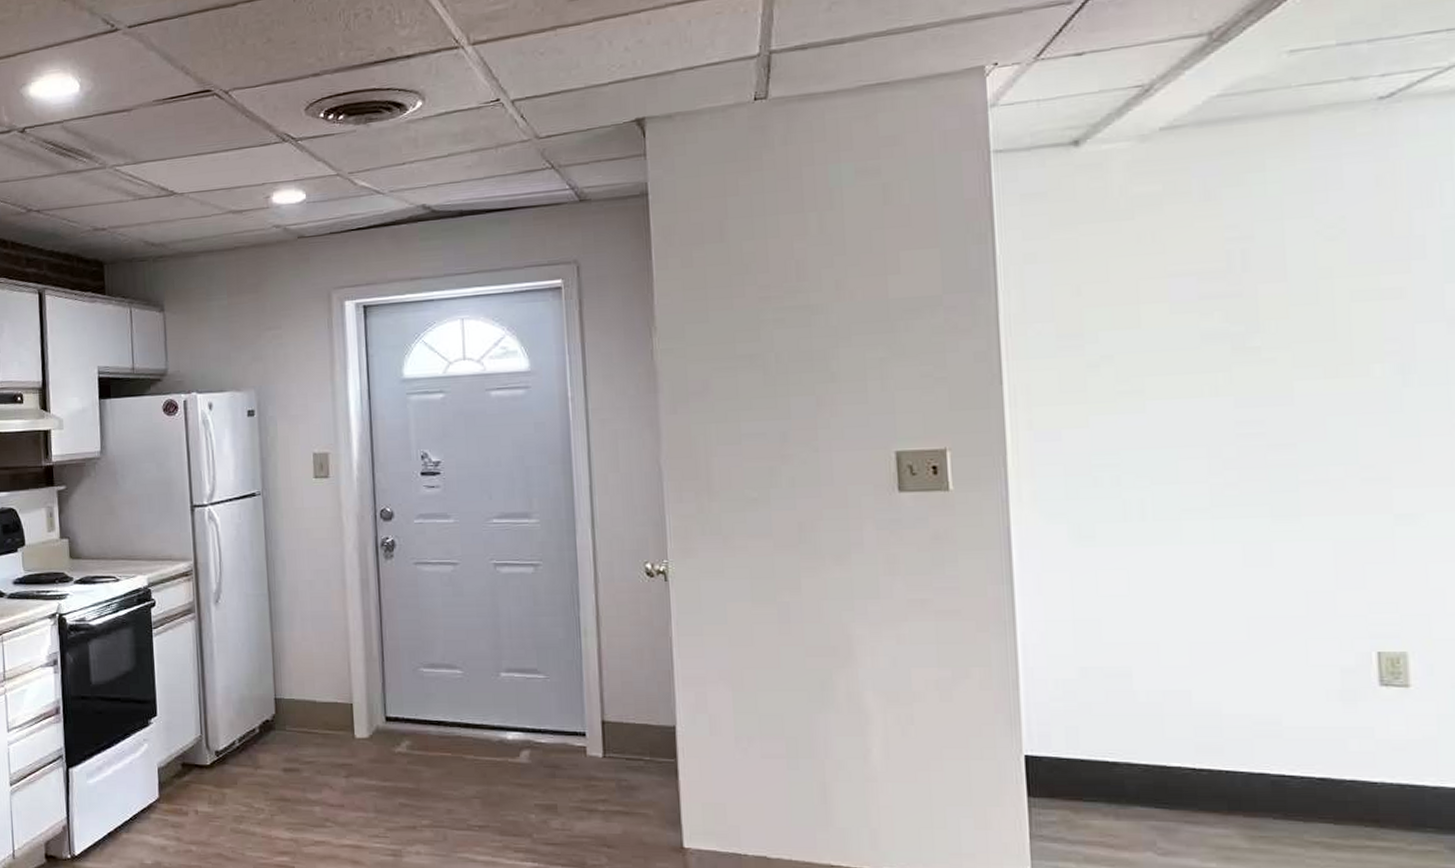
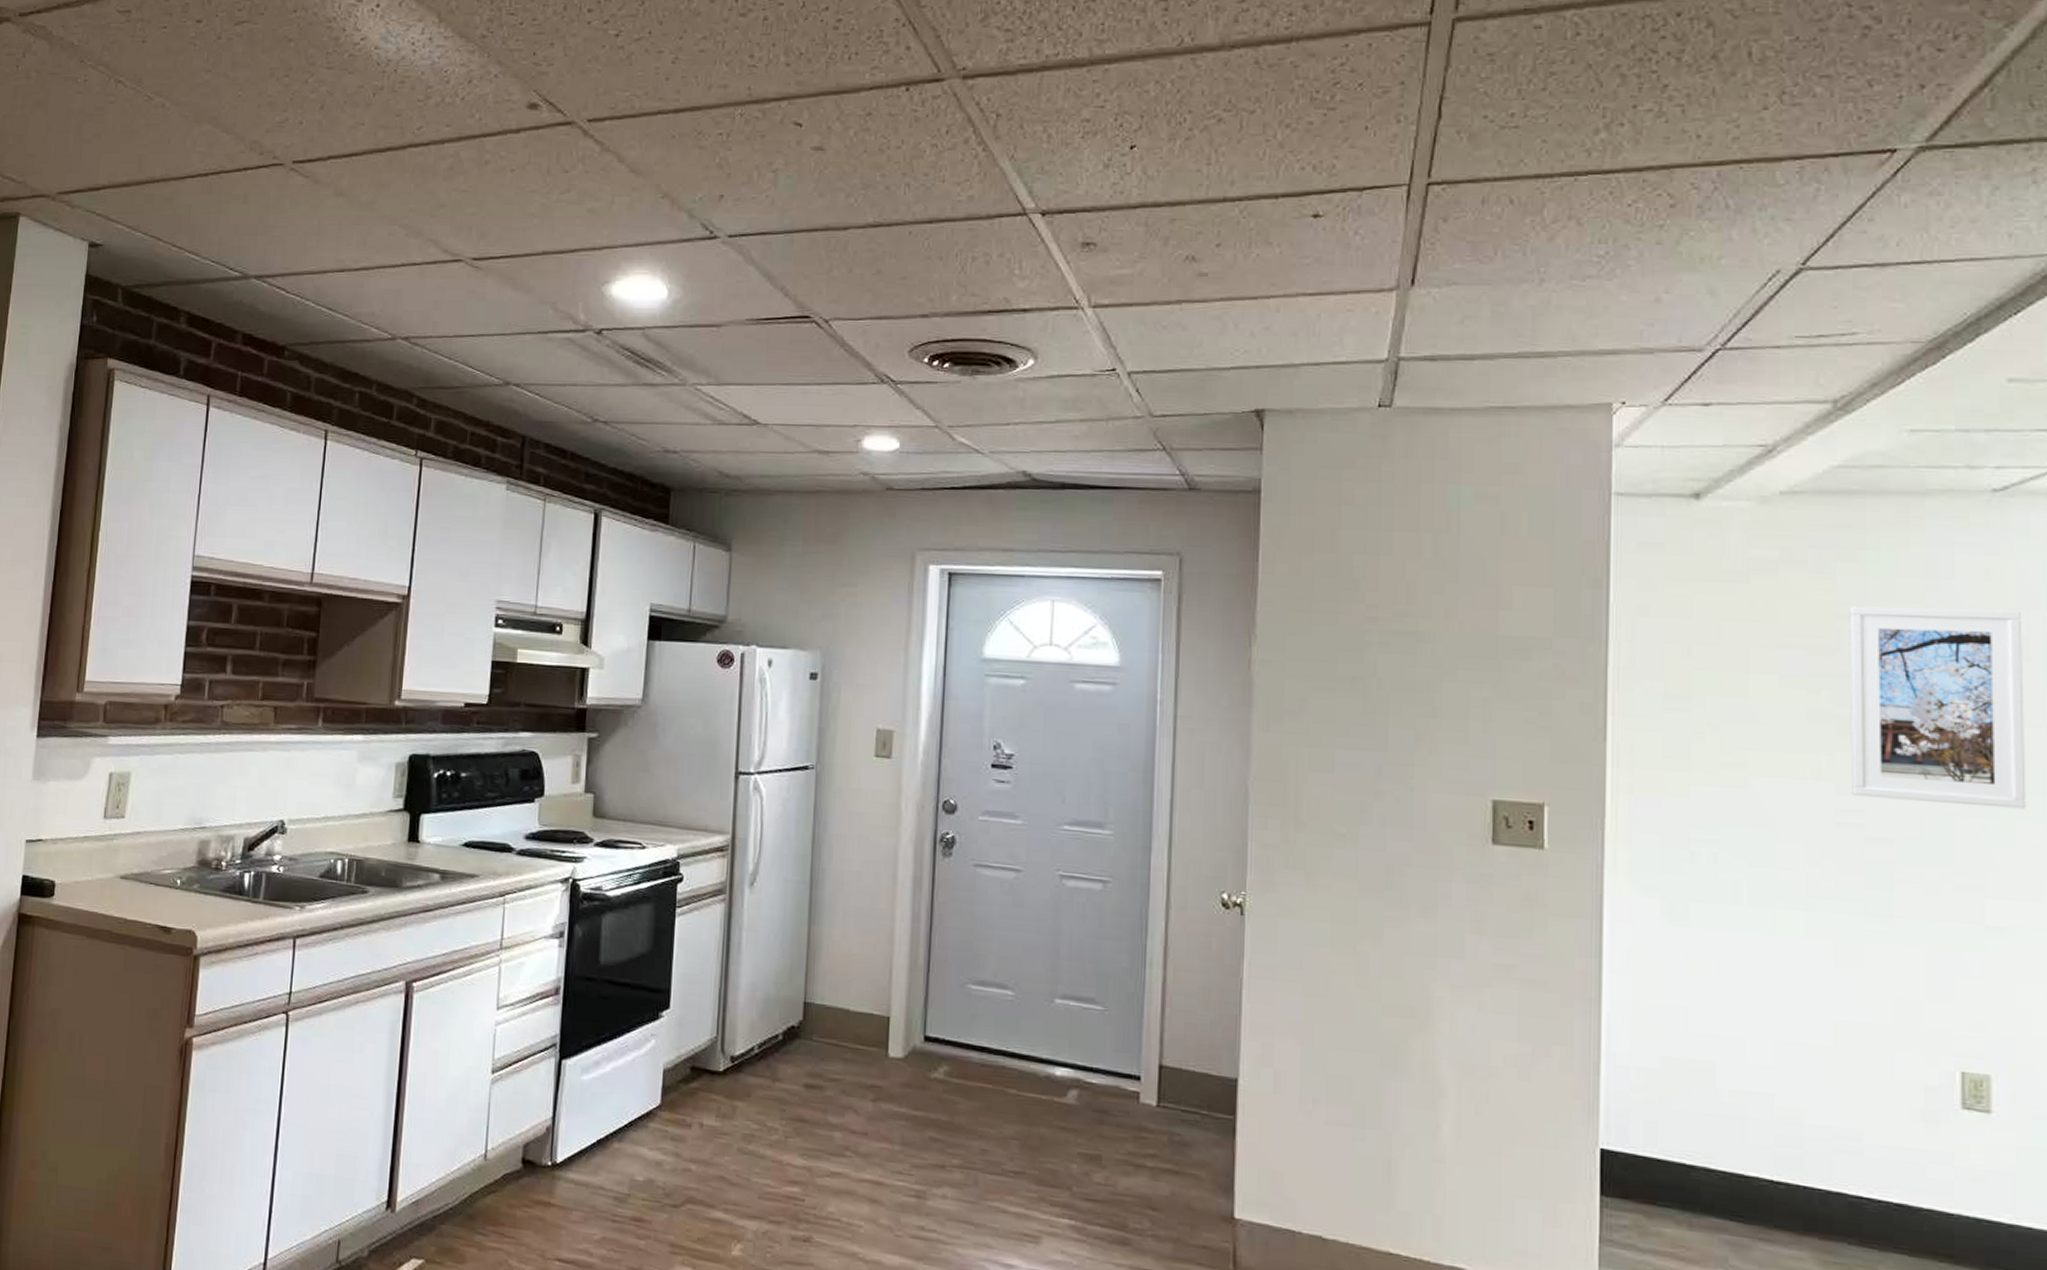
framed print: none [1237,211,1431,408] -> present [1849,606,2027,809]

